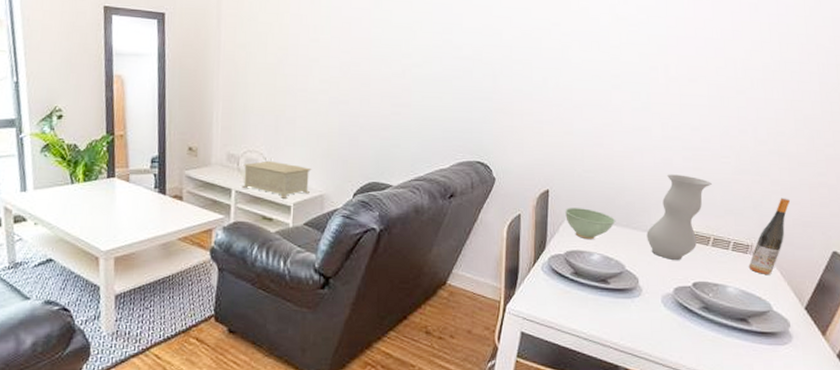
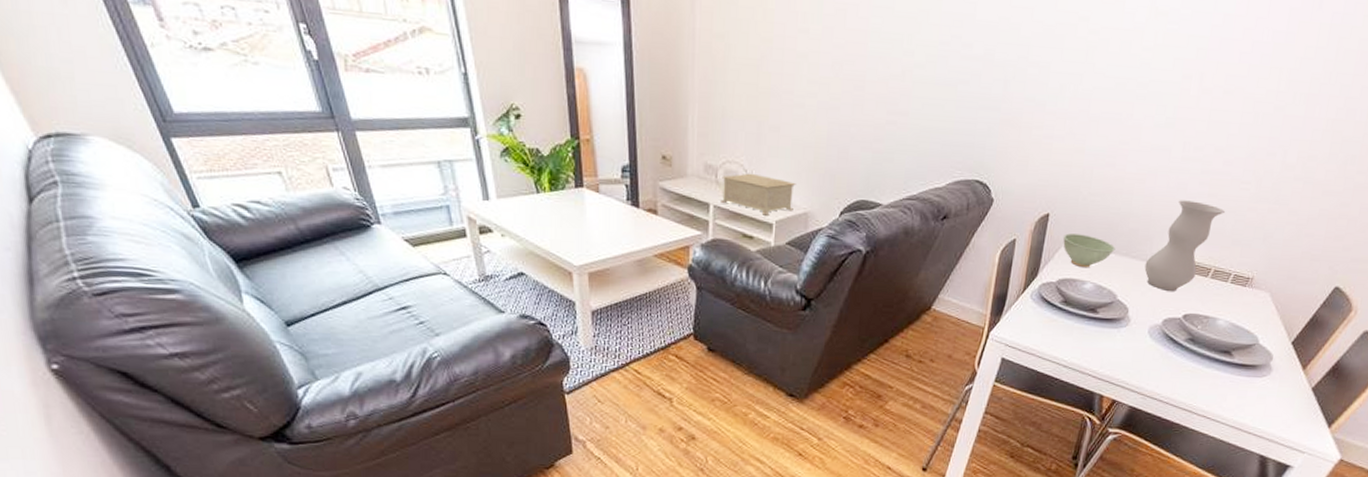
wine bottle: present [748,198,791,274] -> none [1244,229,1305,308]

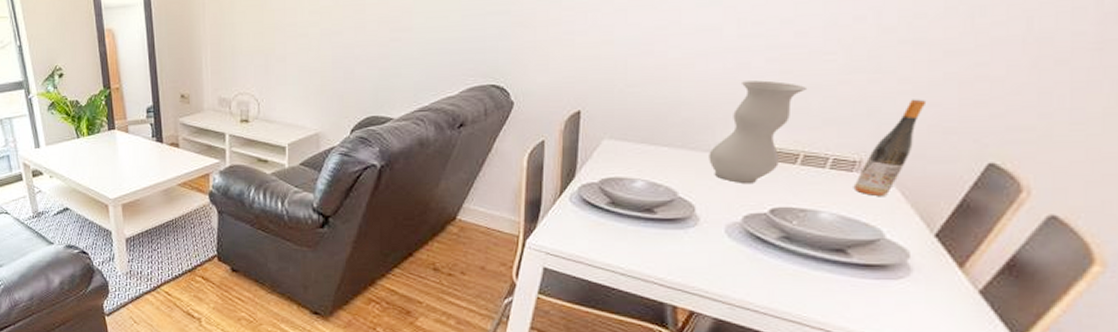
decorative box: present [721,173,796,216] -> none [235,102,305,140]
bowl: present [1063,233,1116,268] -> none [601,129,668,165]
wine bottle: none [1244,229,1305,308] -> present [853,99,927,196]

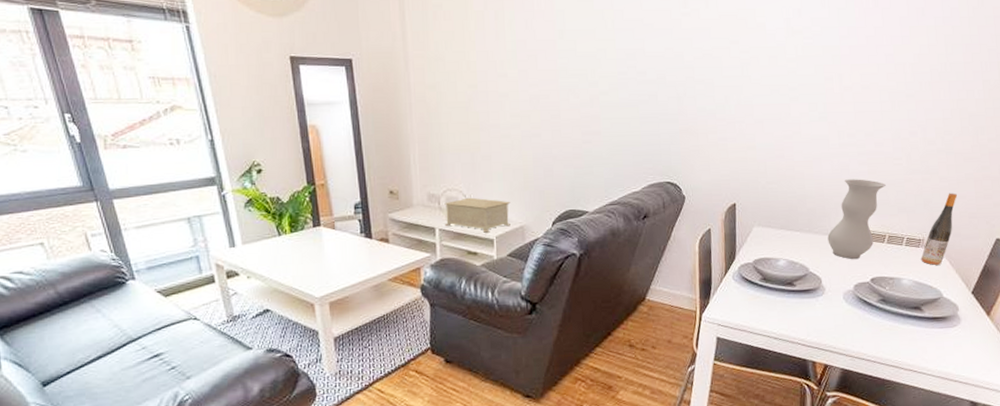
decorative box: none [235,102,305,140] -> present [444,197,511,233]

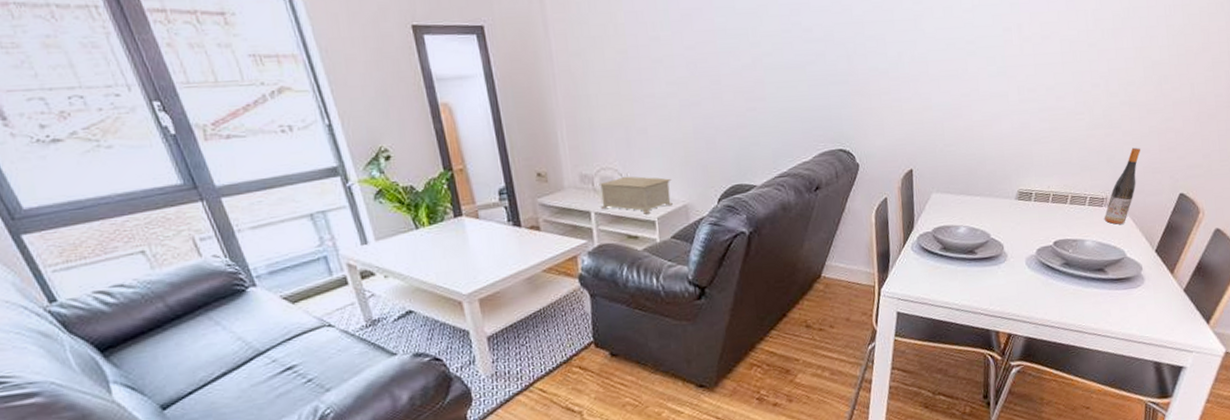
vase: present [827,179,887,259] -> none [1008,137,1069,223]

